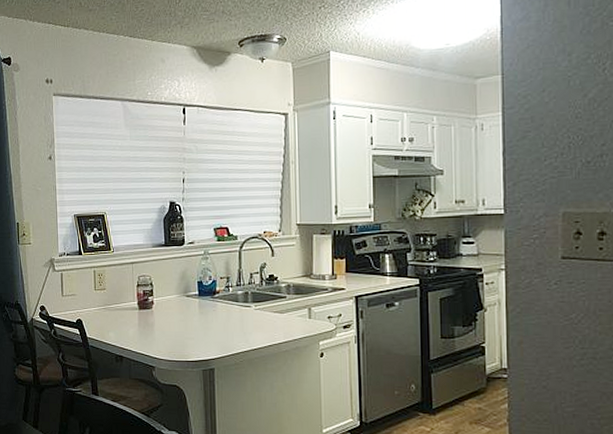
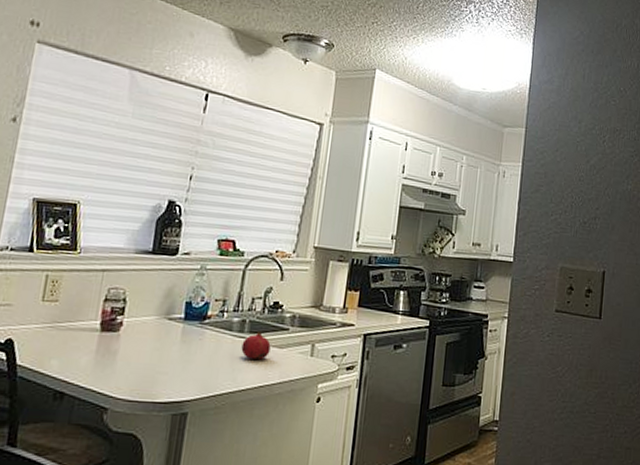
fruit: none [248,301,273,324] -> present [241,332,271,360]

